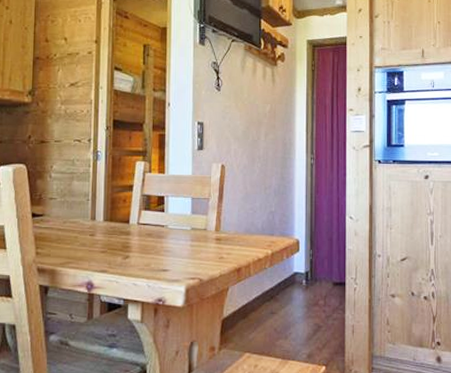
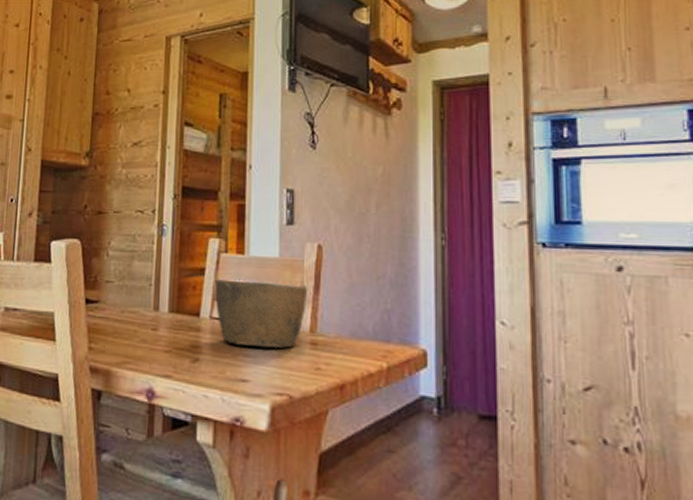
bowl: none [141,194,214,244] -> present [215,279,308,348]

